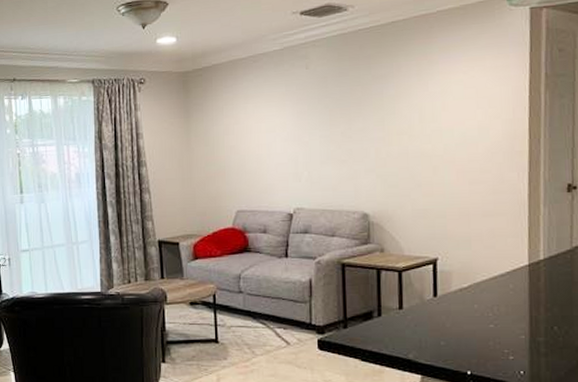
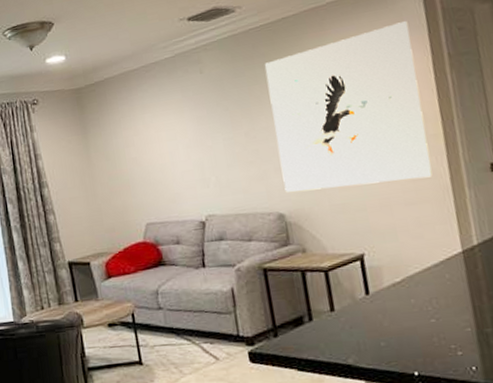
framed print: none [368,37,513,194] -> present [264,21,433,193]

